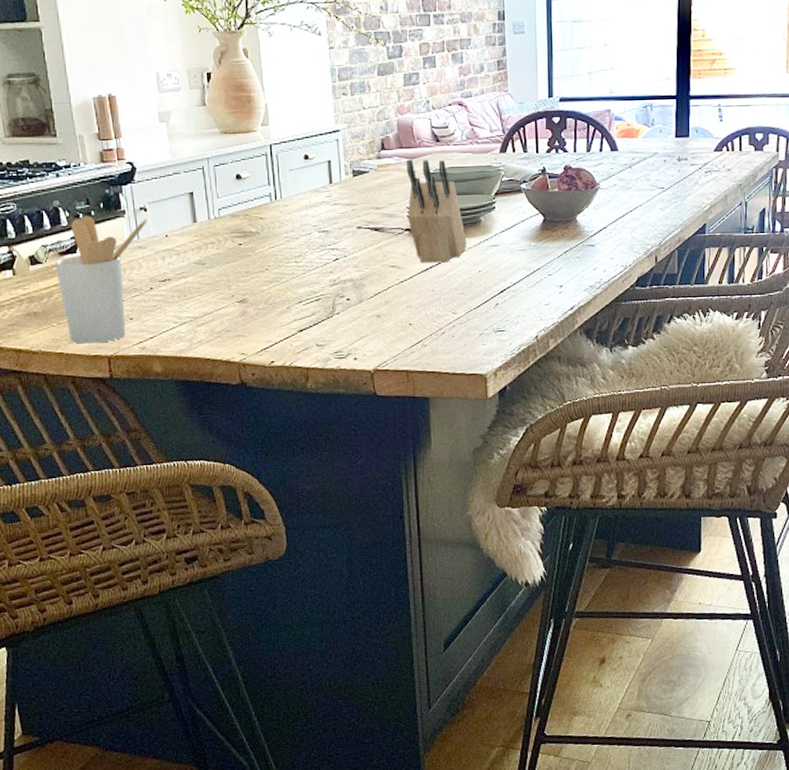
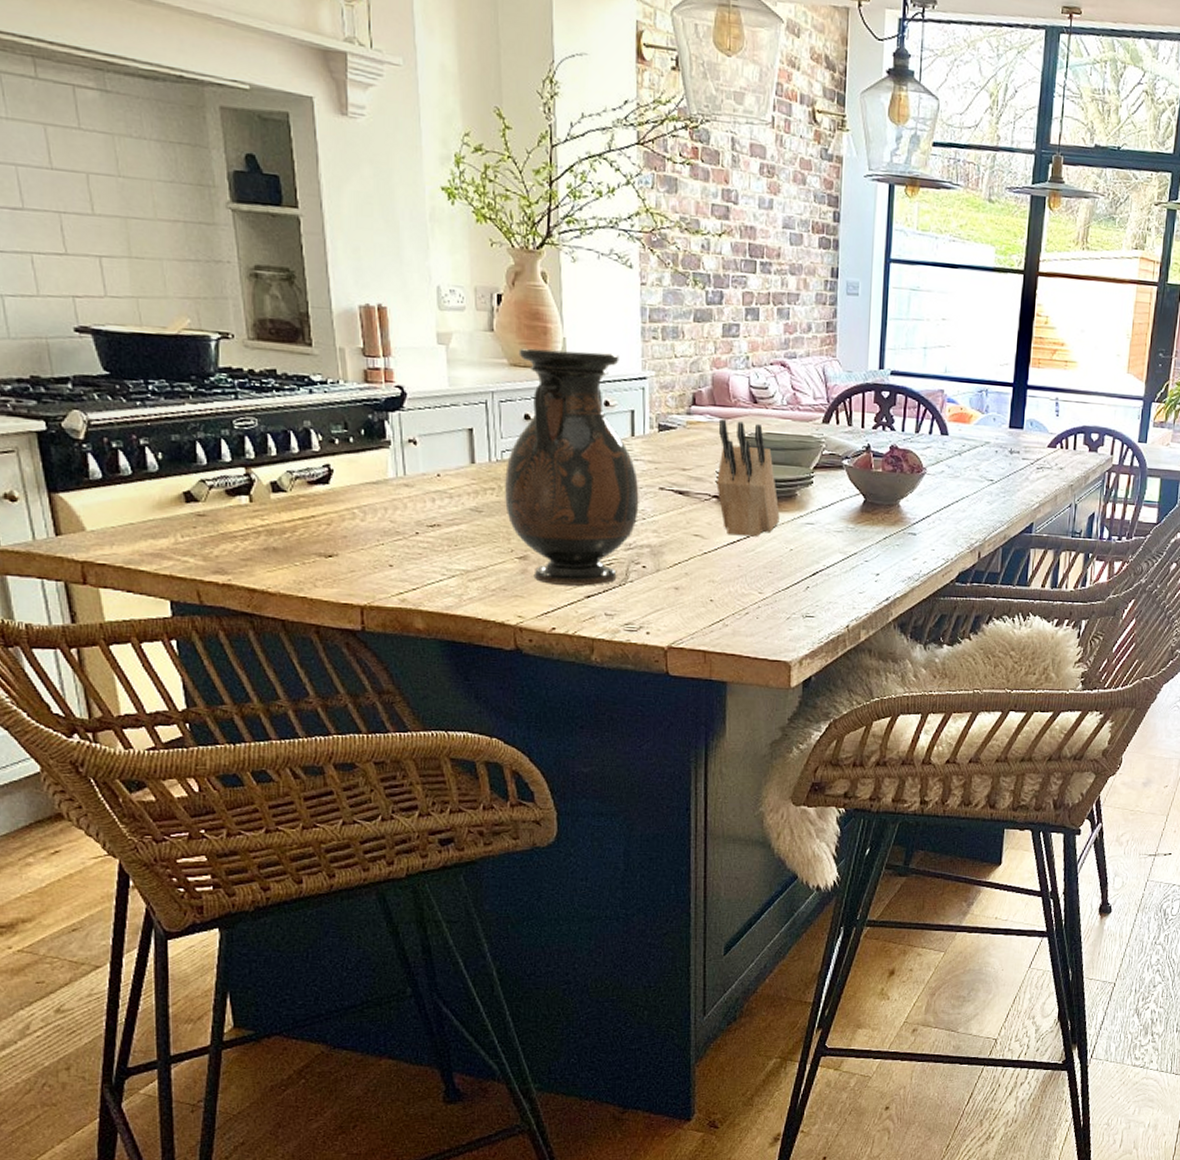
utensil holder: present [54,216,147,344] -> none [301,442,417,590]
vase: none [223,113,340,323] -> present [505,347,639,587]

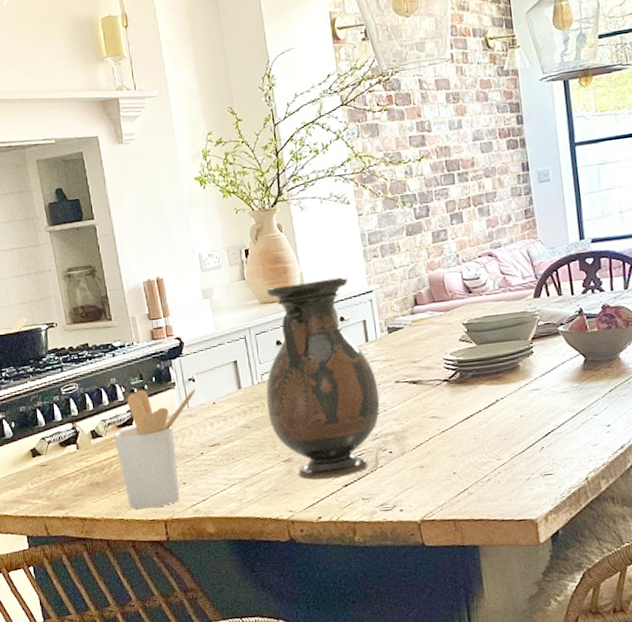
utensil holder: none [301,442,417,590] -> present [113,389,196,509]
knife block: present [716,418,780,537] -> none [440,310,507,412]

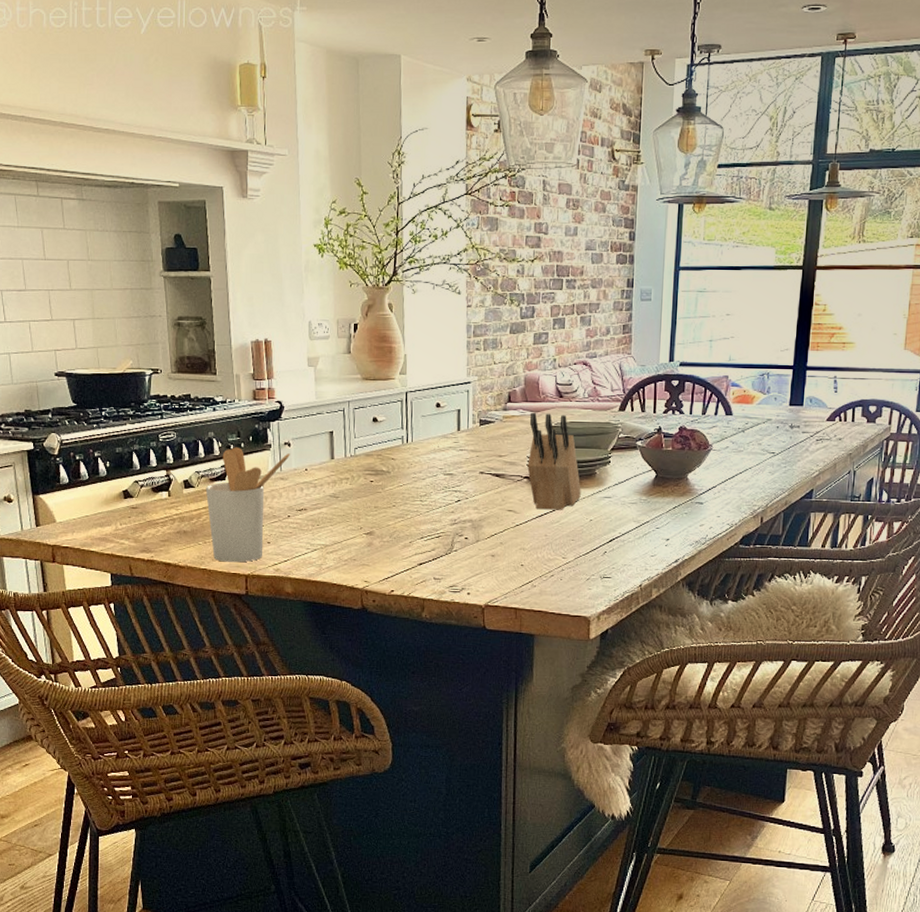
vase: present [266,277,380,480] -> none [356,364,463,556]
knife block: none [440,310,507,412] -> present [527,412,581,510]

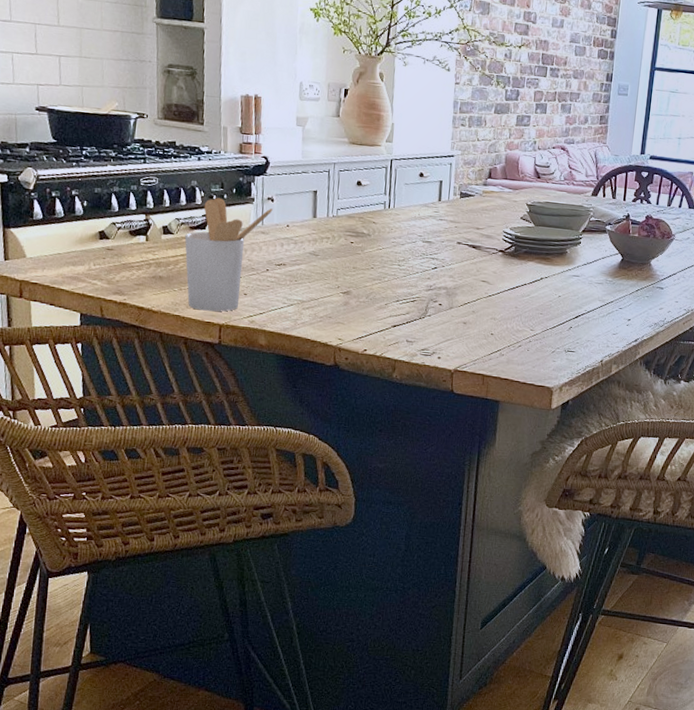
knife block: present [527,412,581,510] -> none [503,189,552,285]

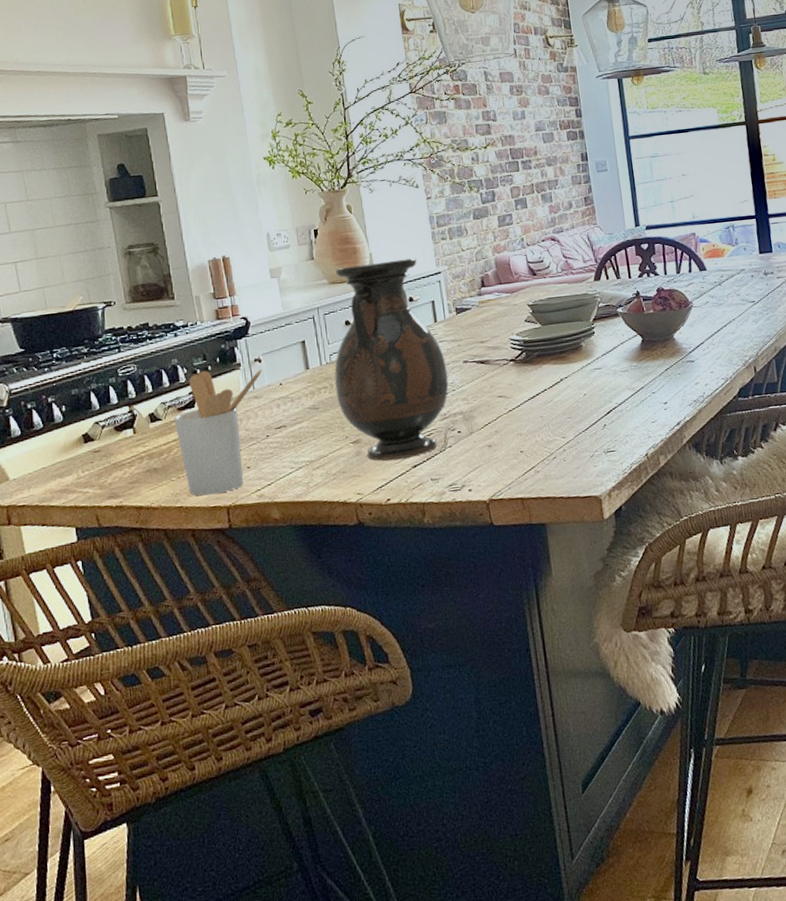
vase: none [336,130,441,318] -> present [334,258,449,461]

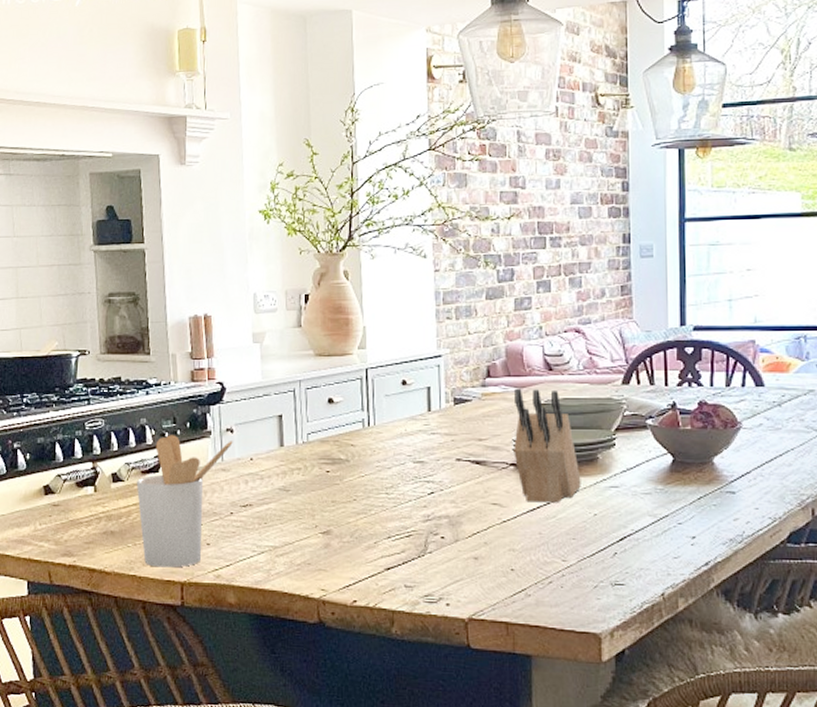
vase: present [334,258,449,461] -> none [310,337,436,559]
knife block: none [506,292,571,391] -> present [514,388,581,503]

